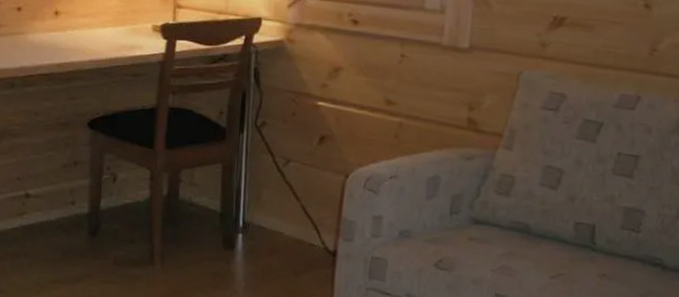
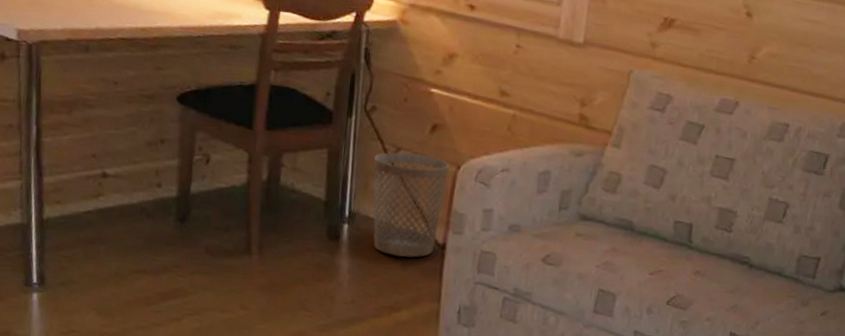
wastebasket: none [265,164,338,265] -> present [373,152,449,258]

